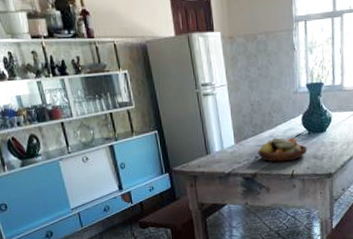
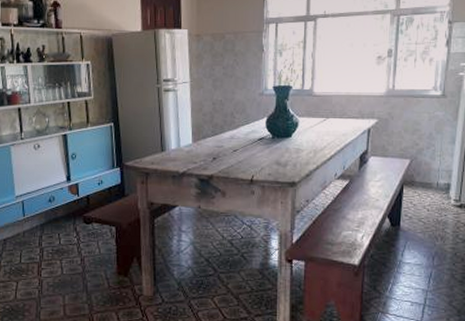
fruit bowl: present [257,137,308,162] -> none [215,139,270,166]

